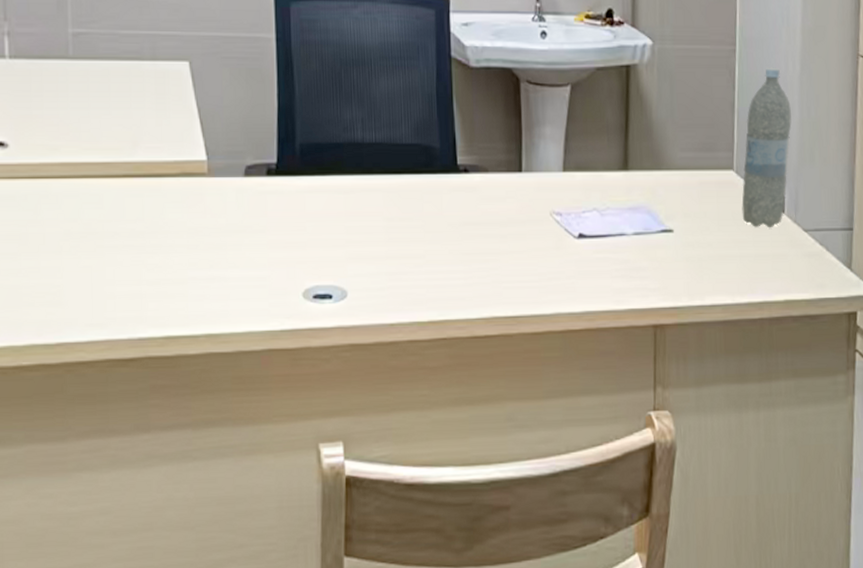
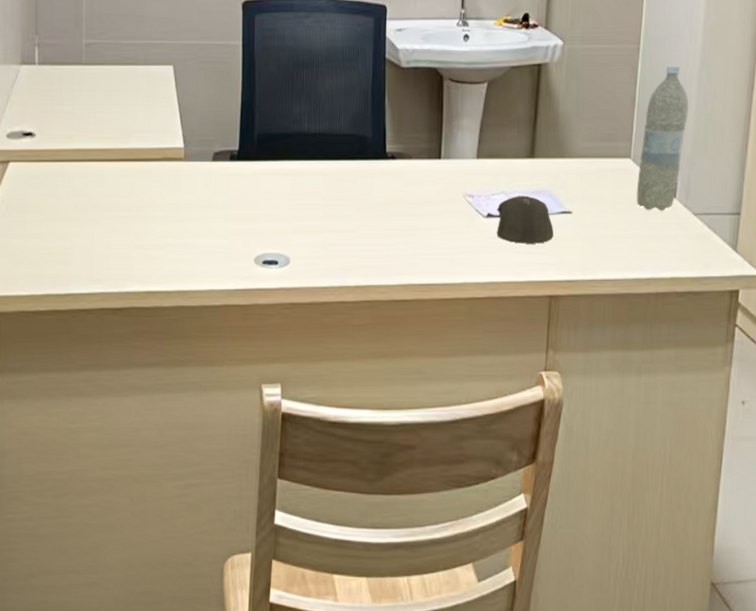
computer mouse: none [589,212,654,267] -> present [497,195,553,244]

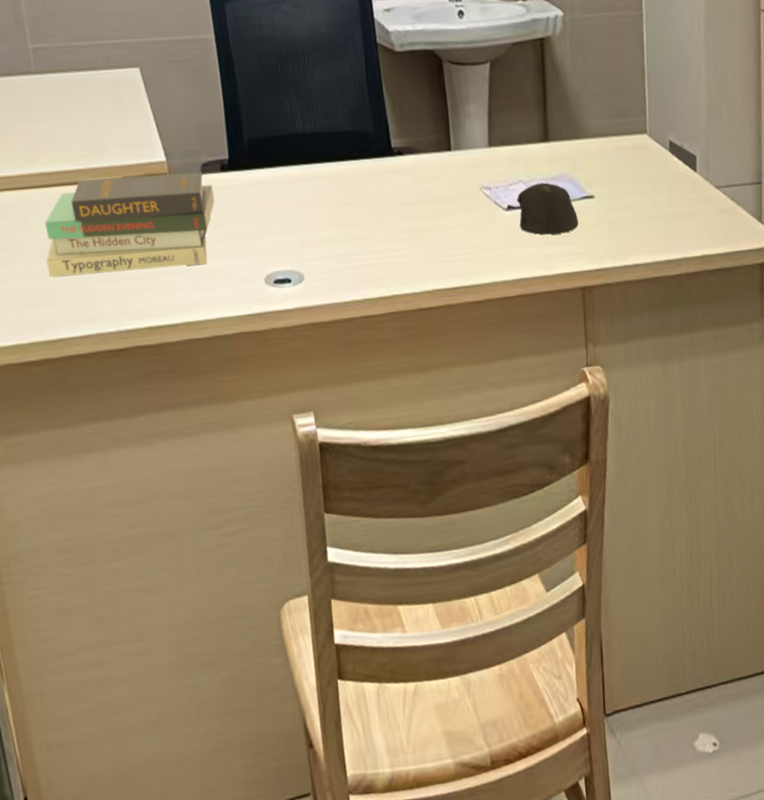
books: none [68,157,221,240] -> present [45,172,215,277]
water bottle: present [636,64,688,212] -> none [656,29,699,188]

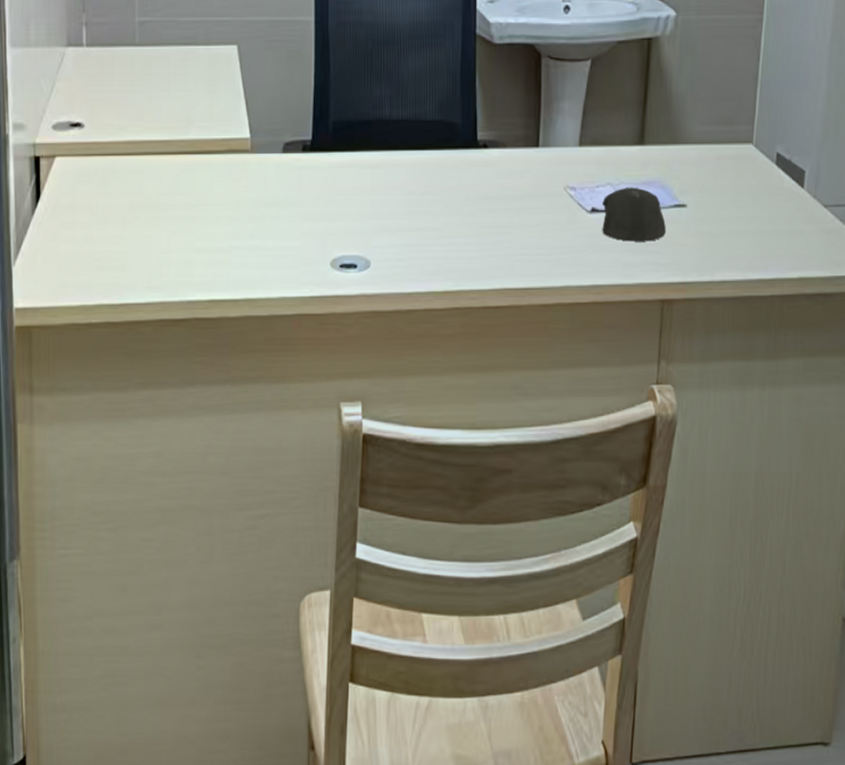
books: present [45,172,215,277] -> none [122,150,292,243]

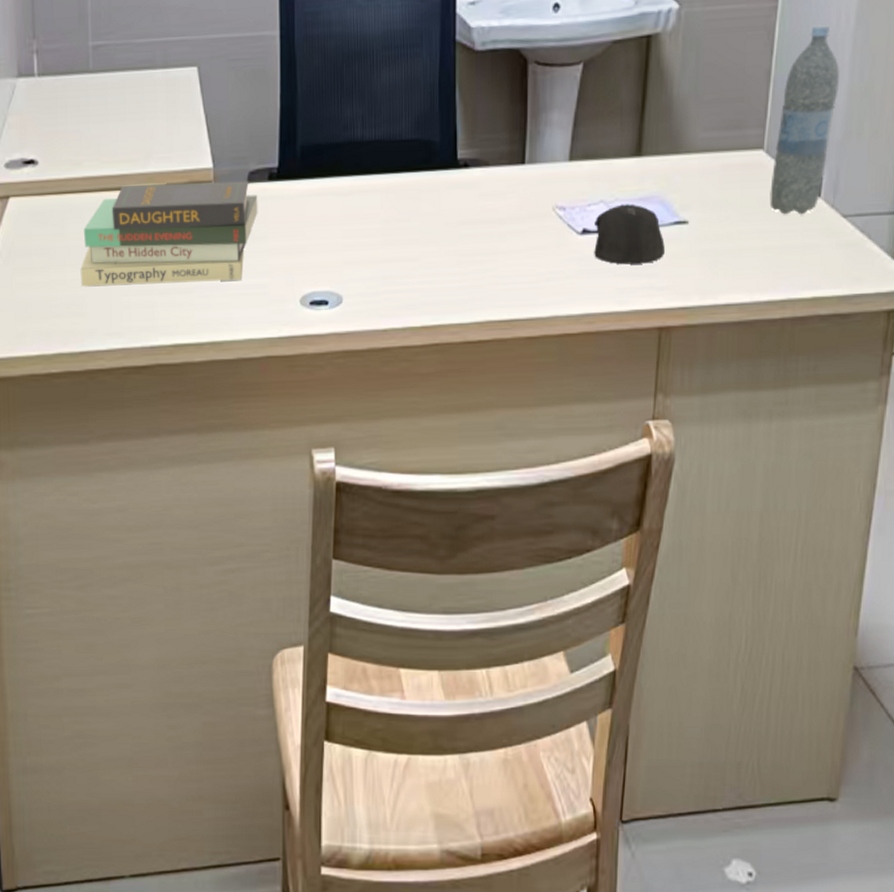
books: none [122,150,292,243] -> present [80,181,258,287]
water bottle: none [759,36,818,204] -> present [769,24,839,215]

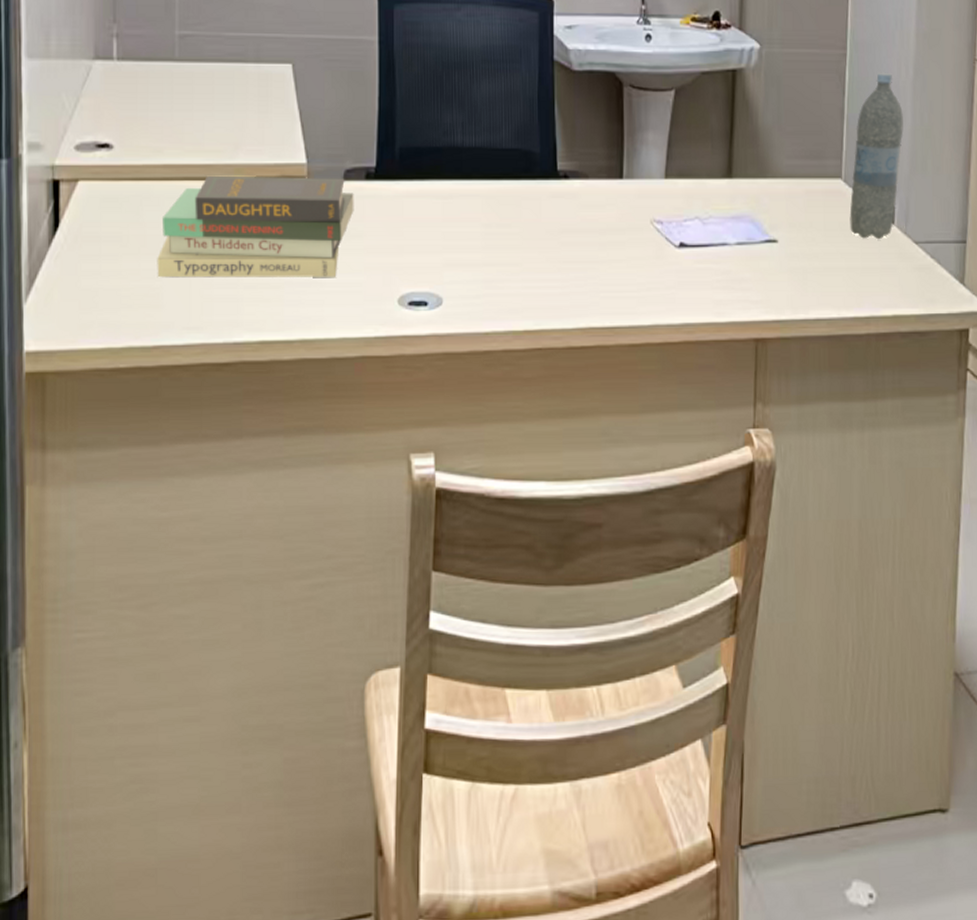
computer mouse: present [594,203,665,265] -> none [691,221,757,278]

